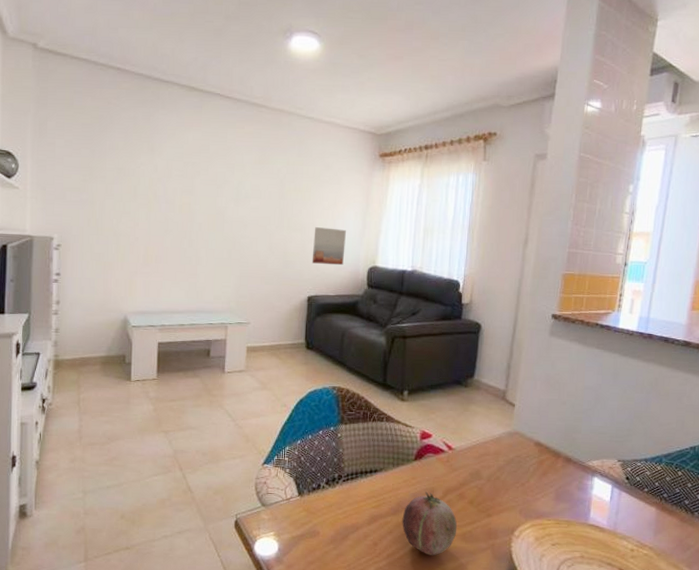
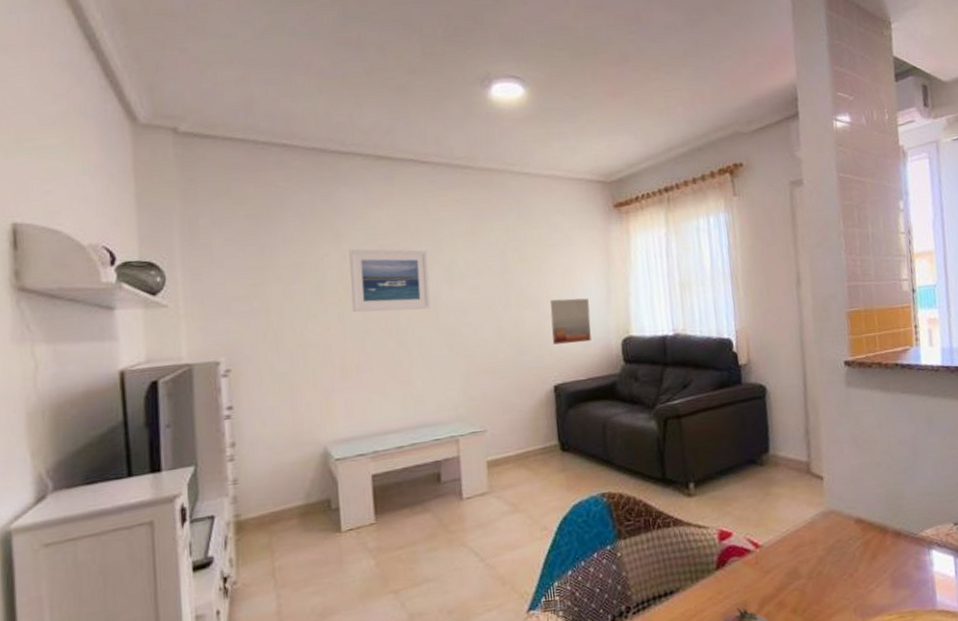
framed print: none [157,162,222,220] -> present [349,248,431,313]

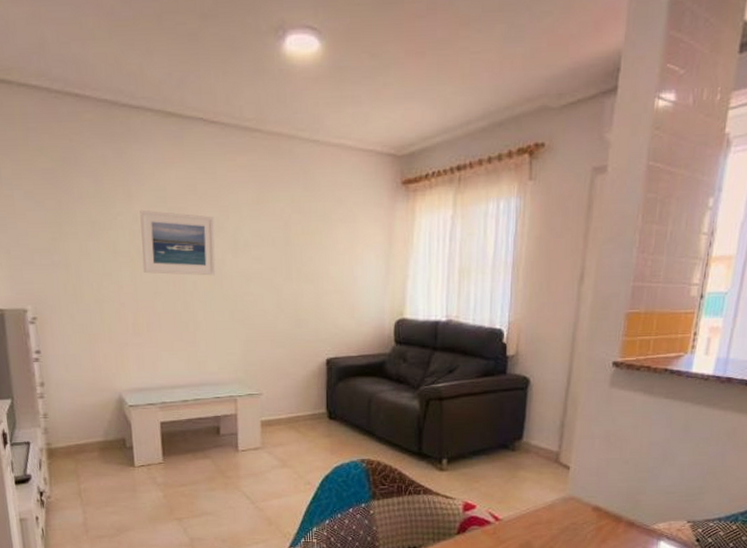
wall art: present [550,298,591,345] -> none [328,276,367,321]

